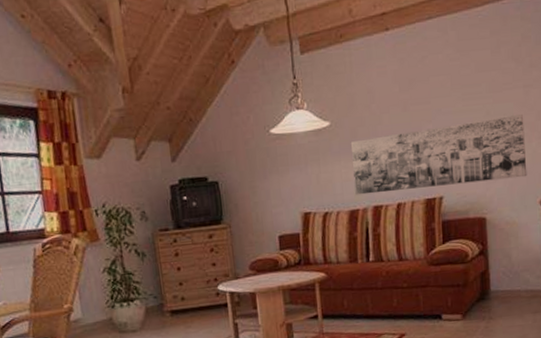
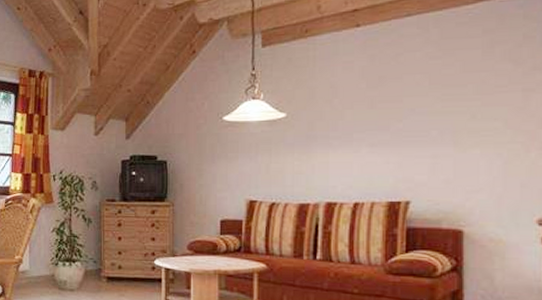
wall art: present [350,115,527,195] -> none [306,121,522,191]

